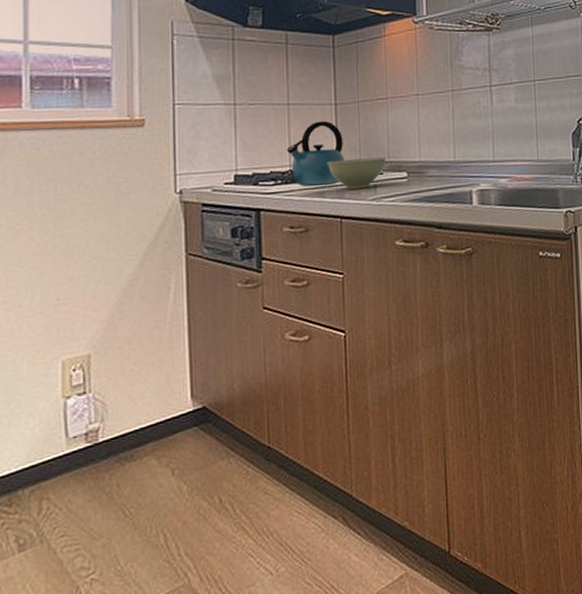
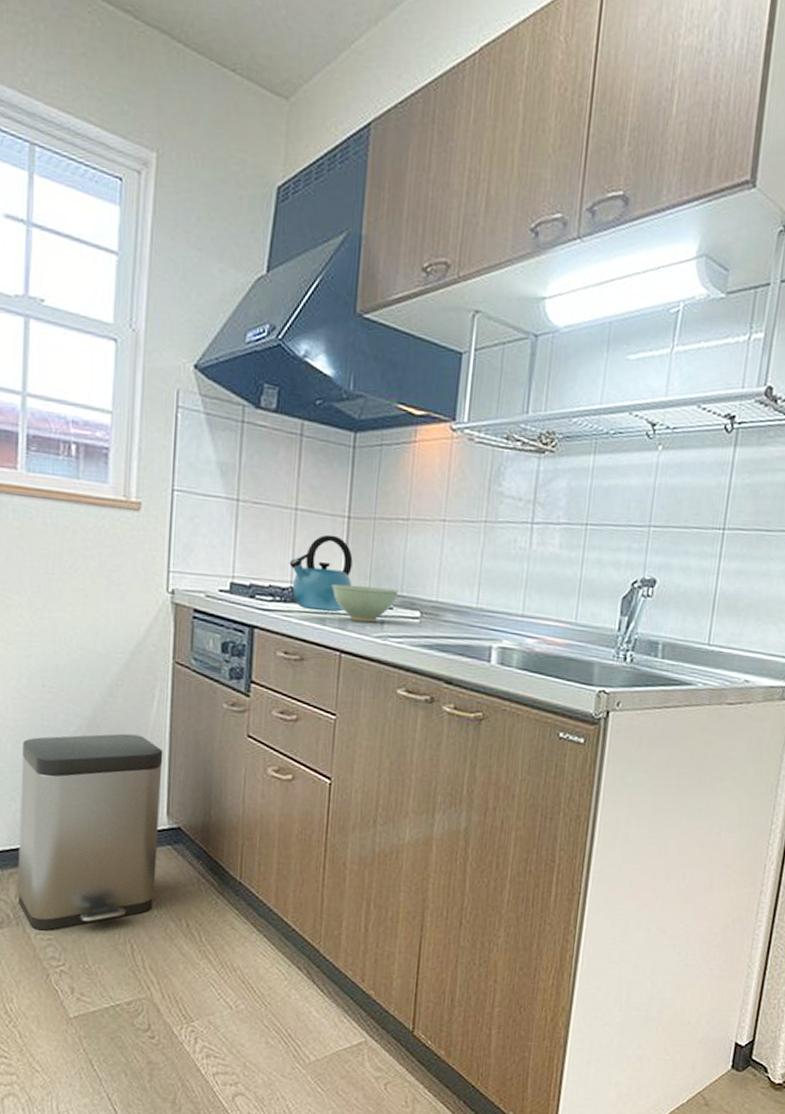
pedal bin: none [39,327,185,543] -> present [17,733,163,931]

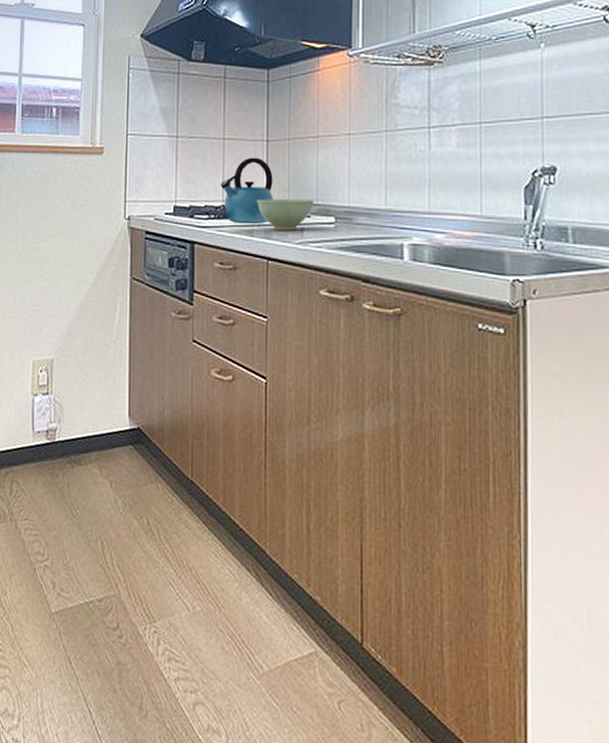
pedal bin: present [17,733,163,931] -> none [11,343,125,527]

